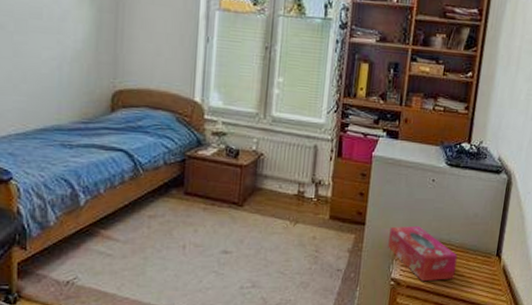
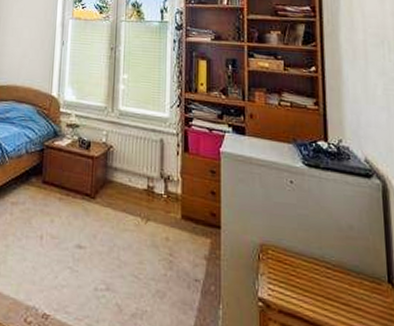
tissue box: present [388,225,458,282] -> none [249,233,338,308]

